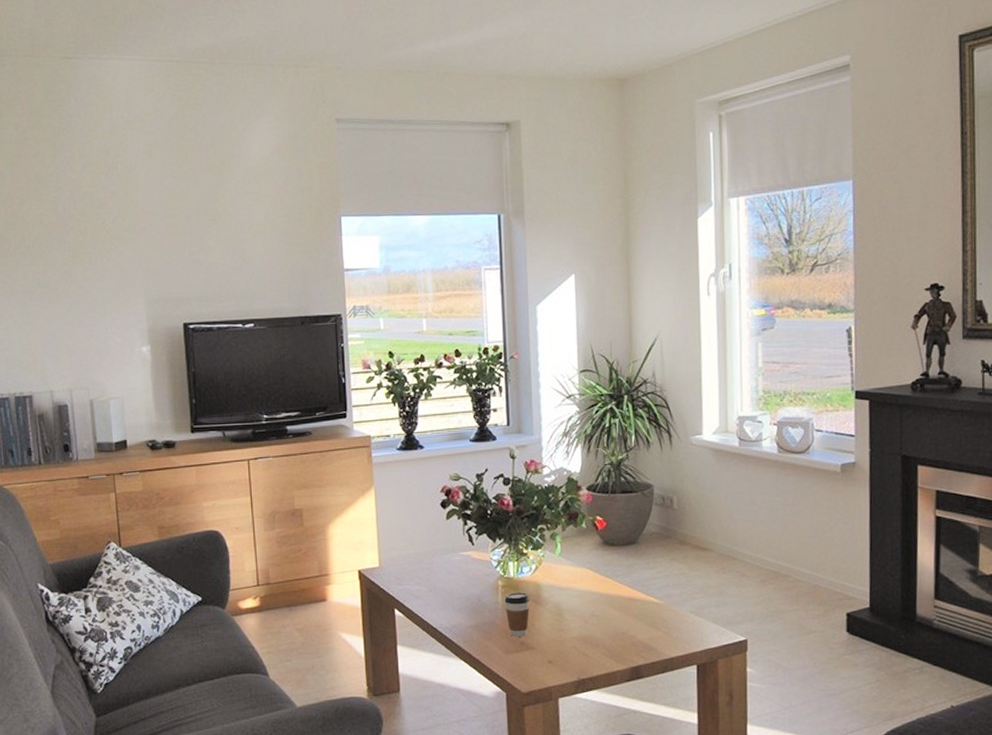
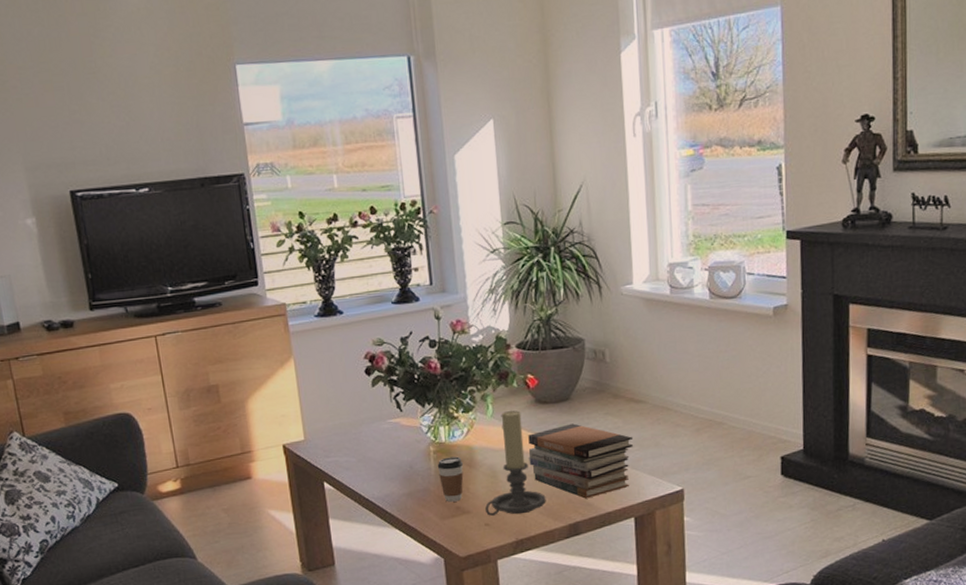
candle holder: none [549,550,609,654] -> present [485,410,546,516]
book stack: none [594,567,699,643] -> present [528,423,634,499]

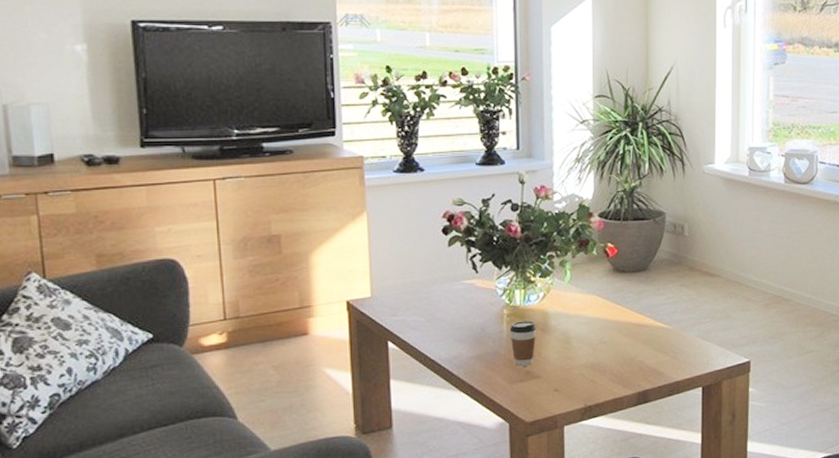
candle holder: present [485,410,546,516] -> none [556,277,617,381]
book stack: present [528,423,634,499] -> none [603,293,706,367]

